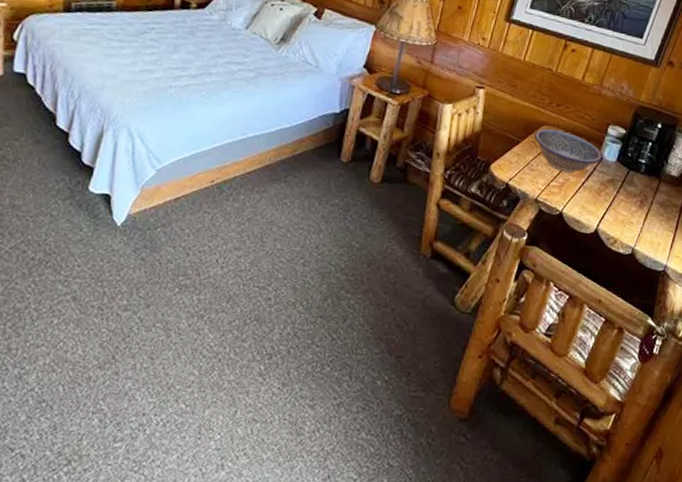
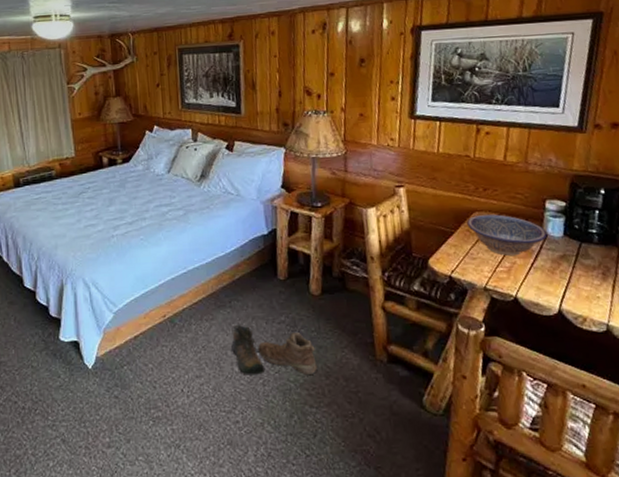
hiking boot: none [278,200,309,255] -> present [231,324,266,376]
hiking boot: none [305,217,363,260] -> present [258,333,317,375]

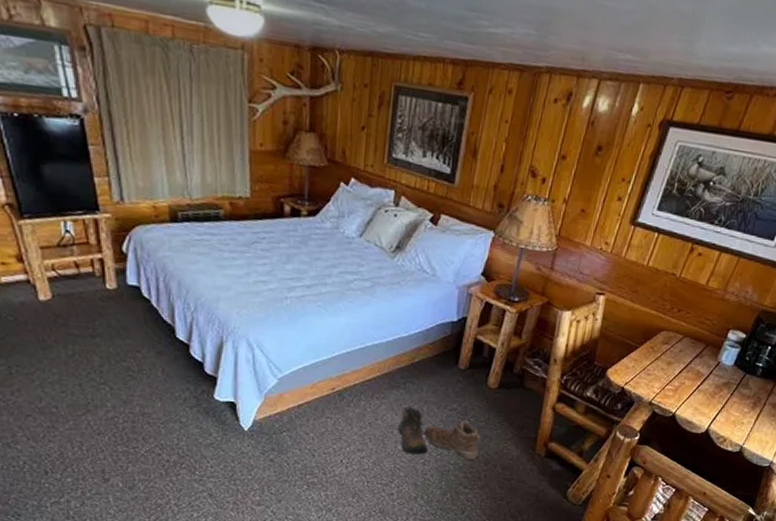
decorative bowl: present [467,213,548,257] -> none [652,333,721,378]

